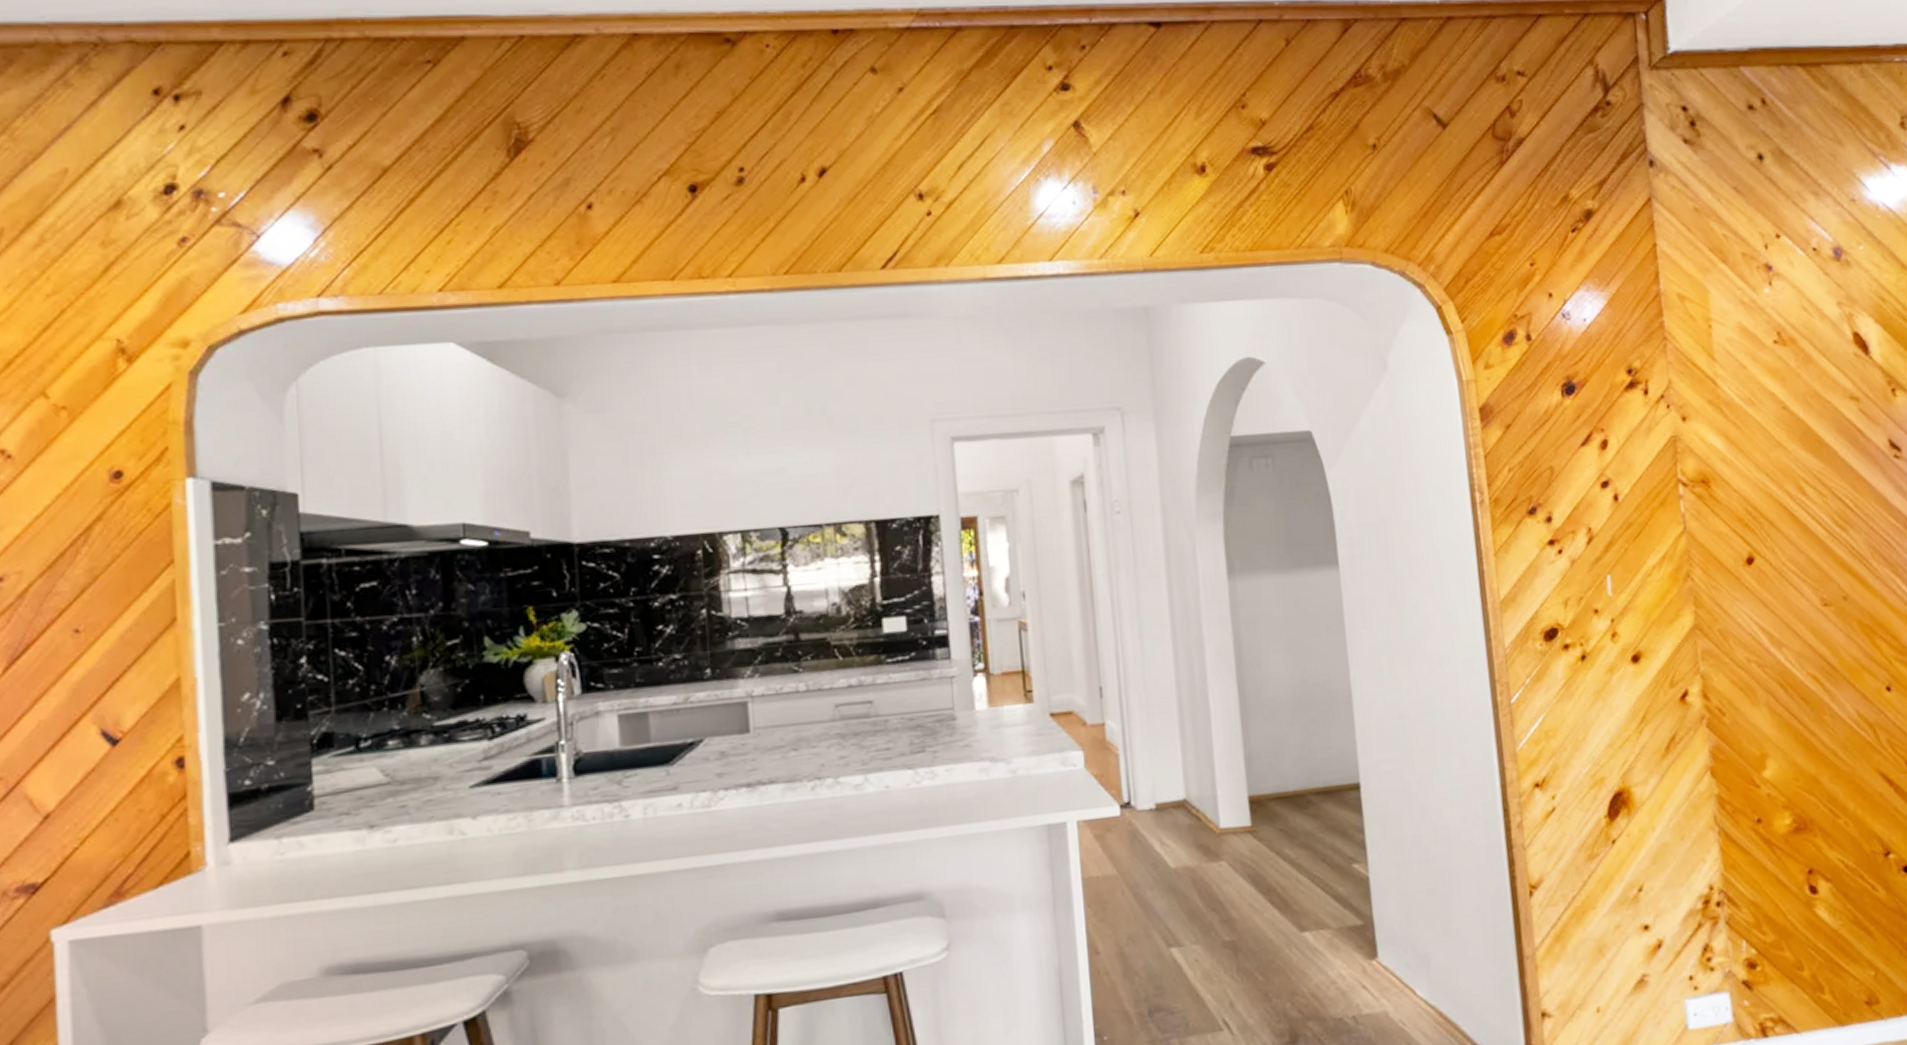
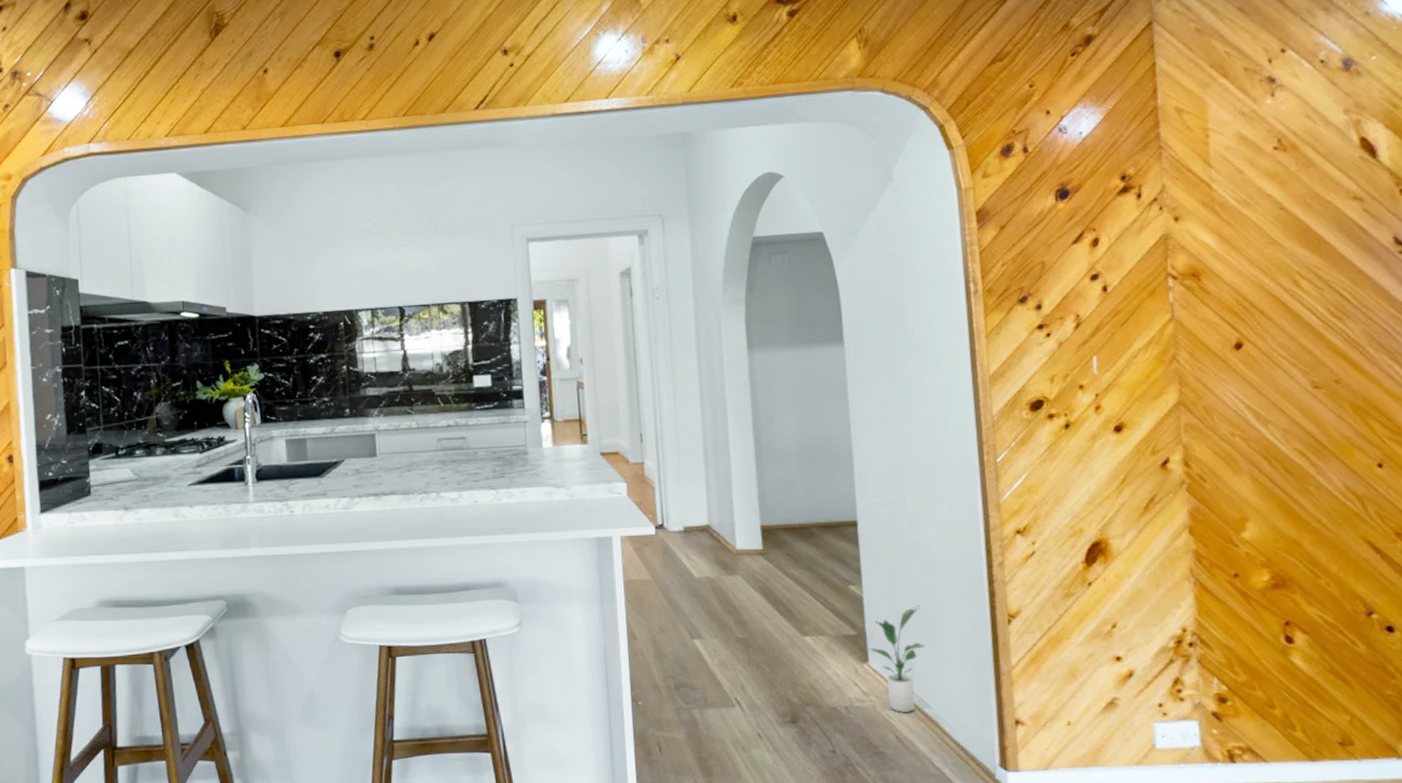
potted plant: none [1377,882,1441,1017] -> present [869,605,925,713]

